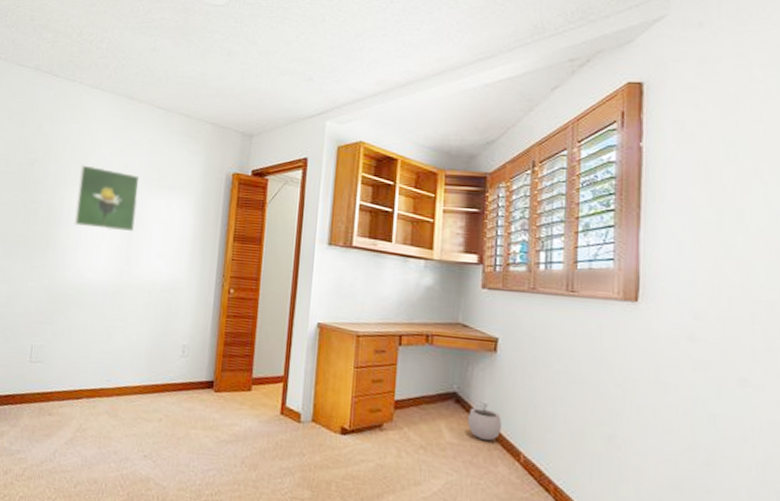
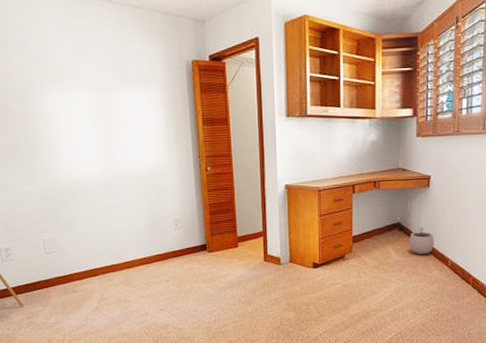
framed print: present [74,165,140,232] -> none [45,69,110,130]

